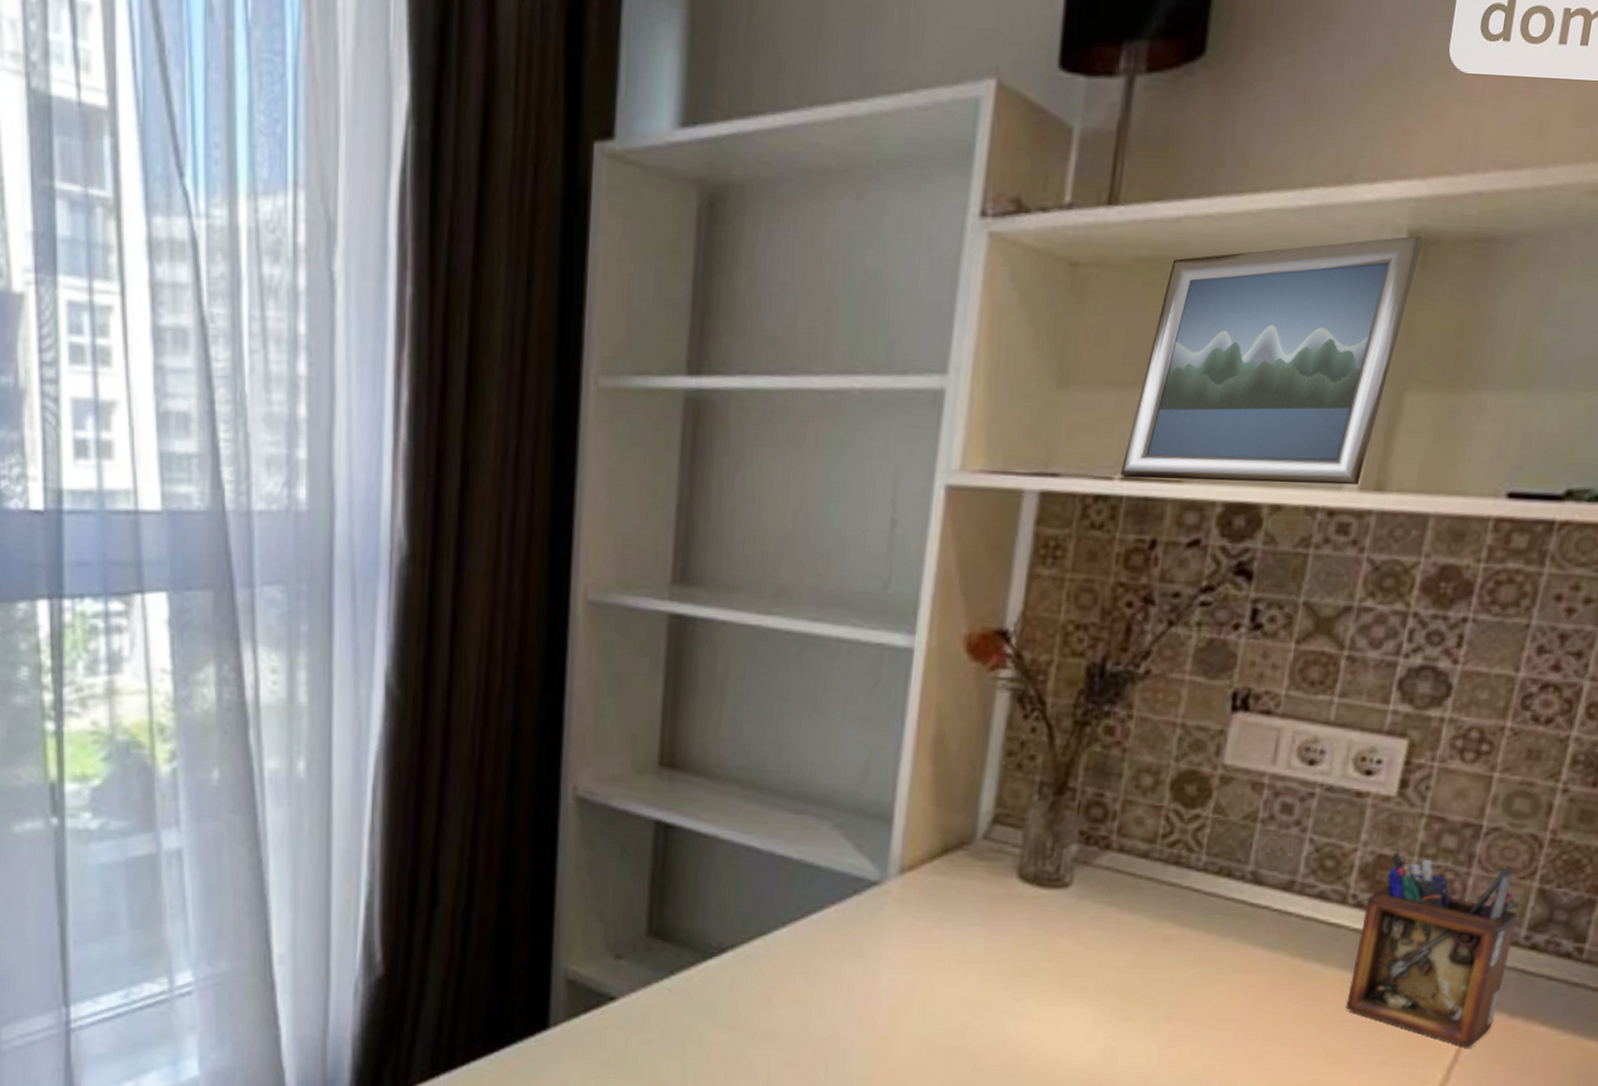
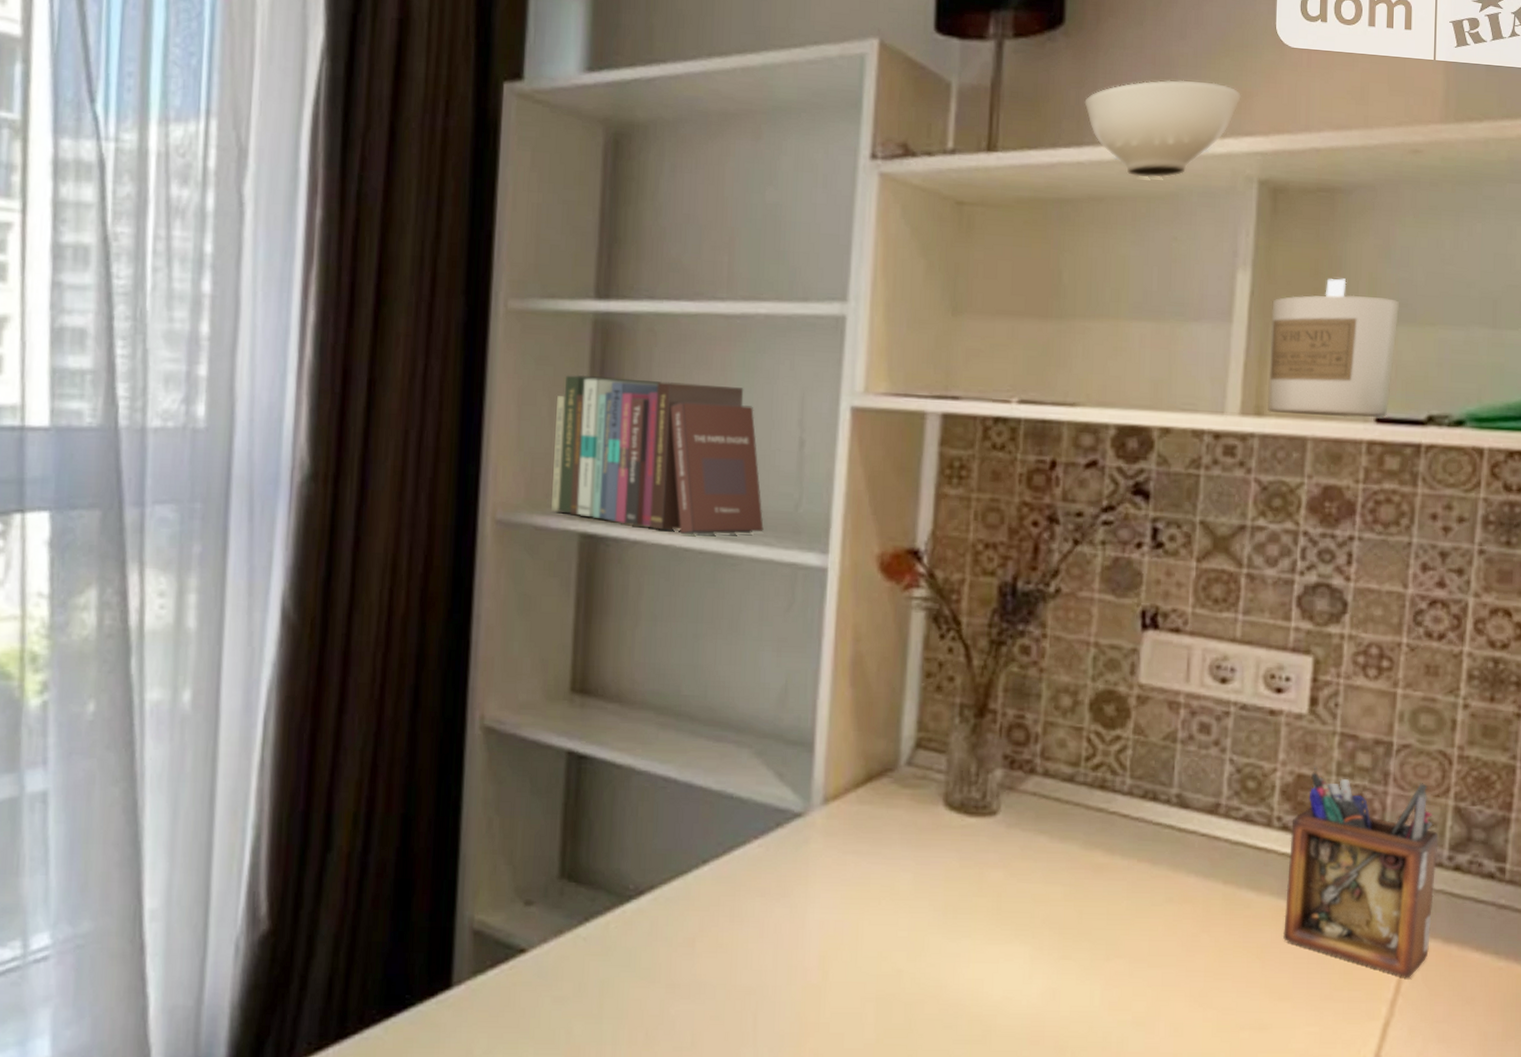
books: none [641,454,852,616] -> present [551,374,764,535]
picture frame: present [1119,235,1423,485] -> none [1016,184,1272,410]
bowl: none [1219,116,1400,231] -> present [1084,80,1242,178]
candle: none [1389,340,1552,493] -> present [1267,278,1399,418]

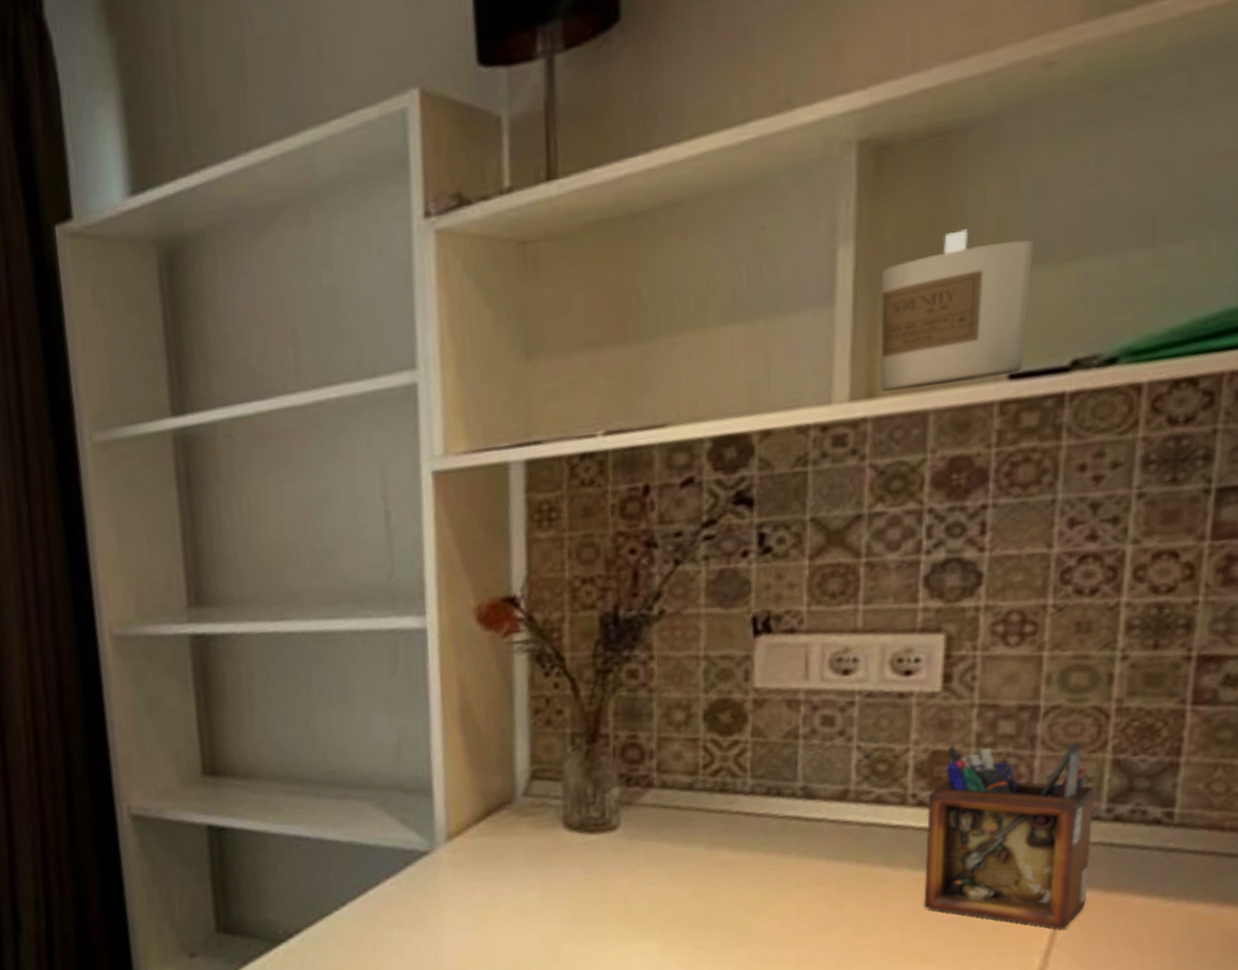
books: present [551,374,764,535] -> none [151,473,361,621]
bowl: present [1084,80,1242,178] -> none [650,42,833,171]

